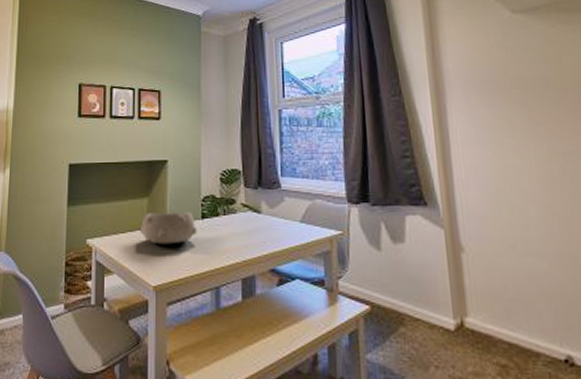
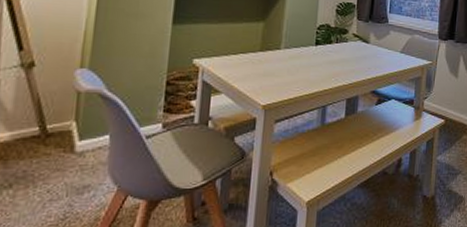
bowl: present [140,211,197,244] -> none [253,36,310,67]

